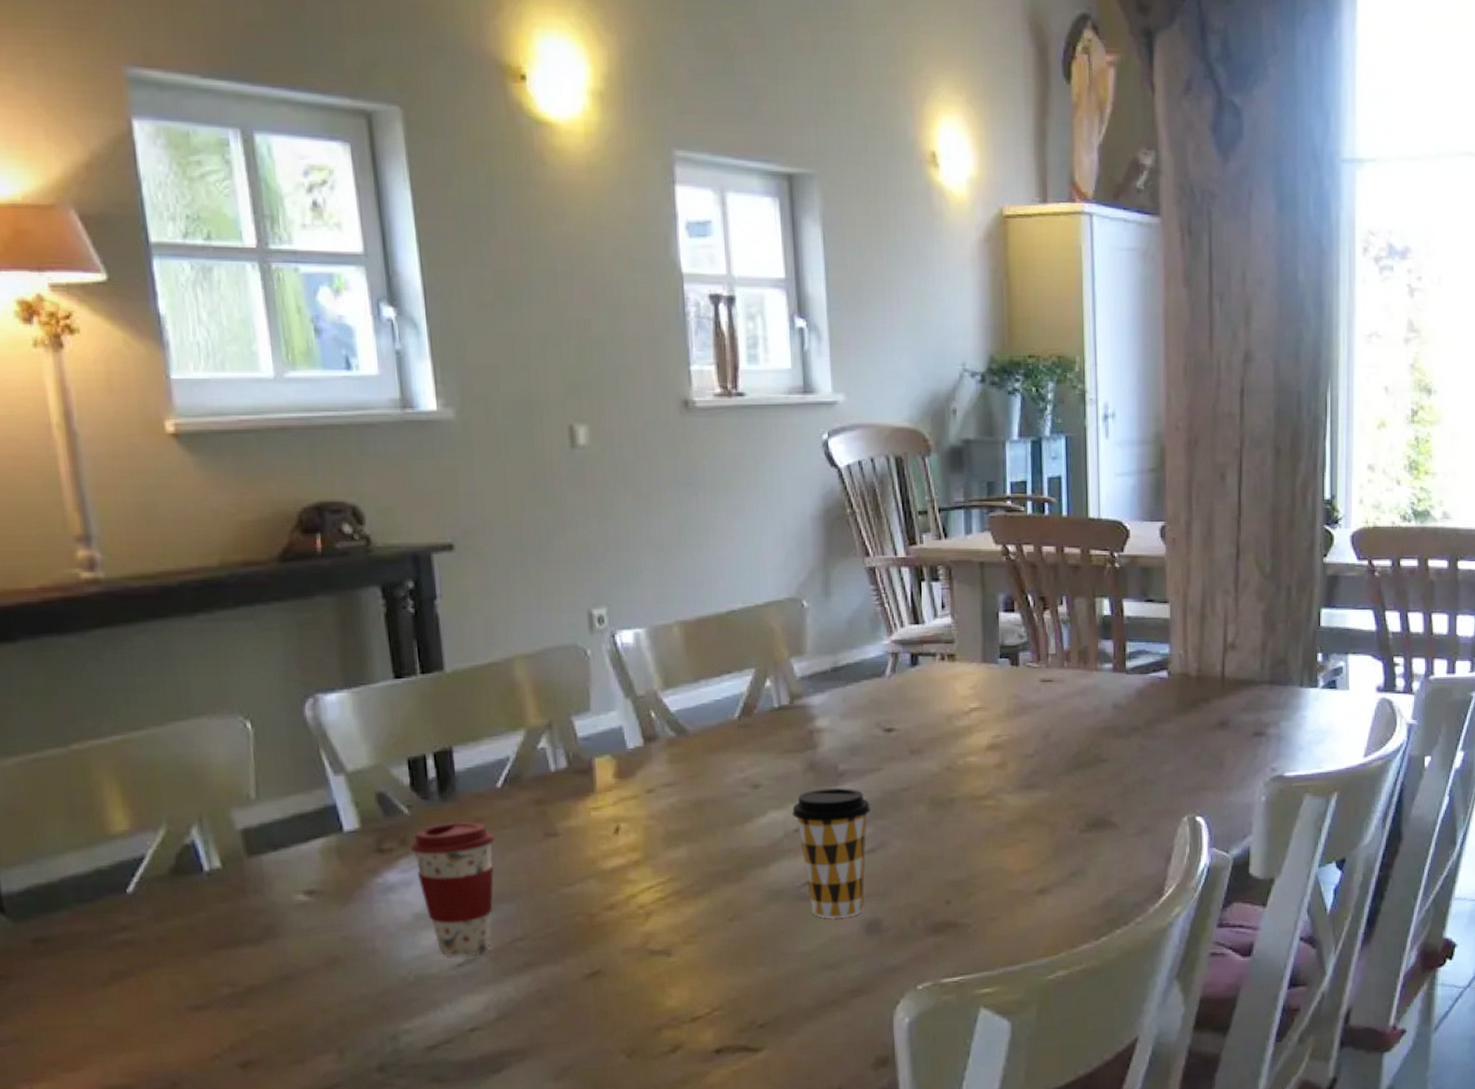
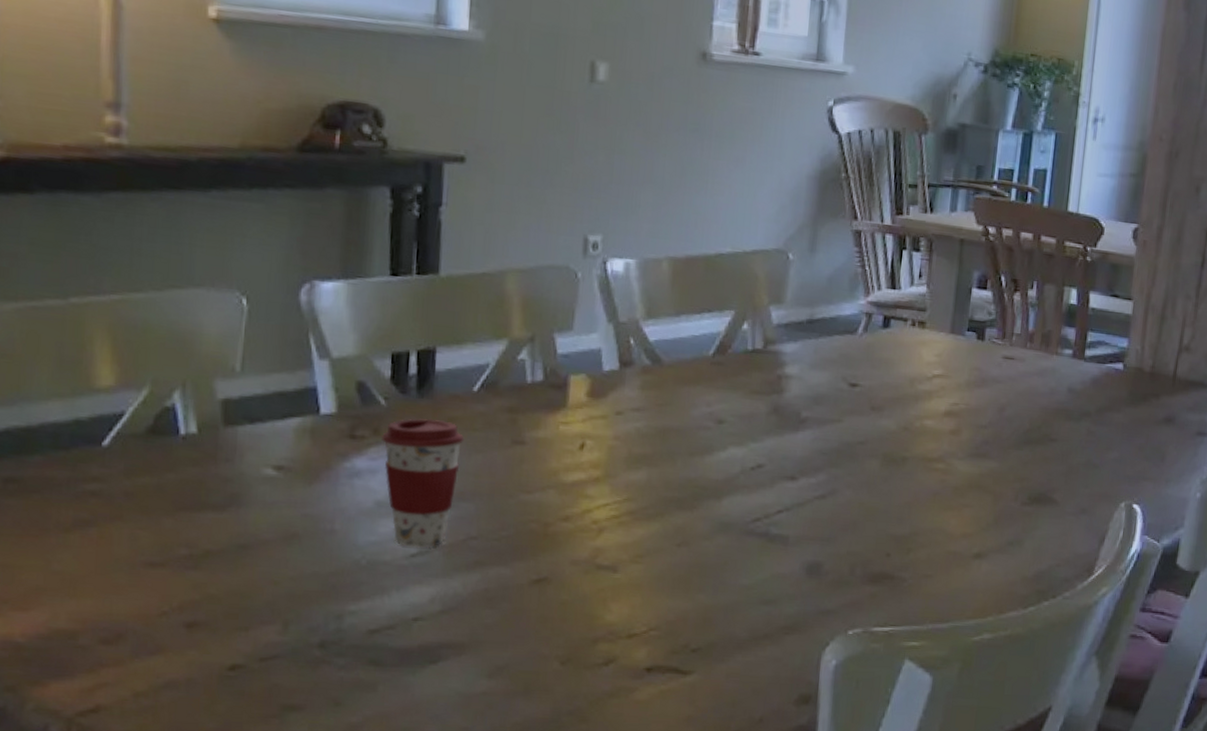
coffee cup: present [792,788,871,919] -> none [751,431,827,557]

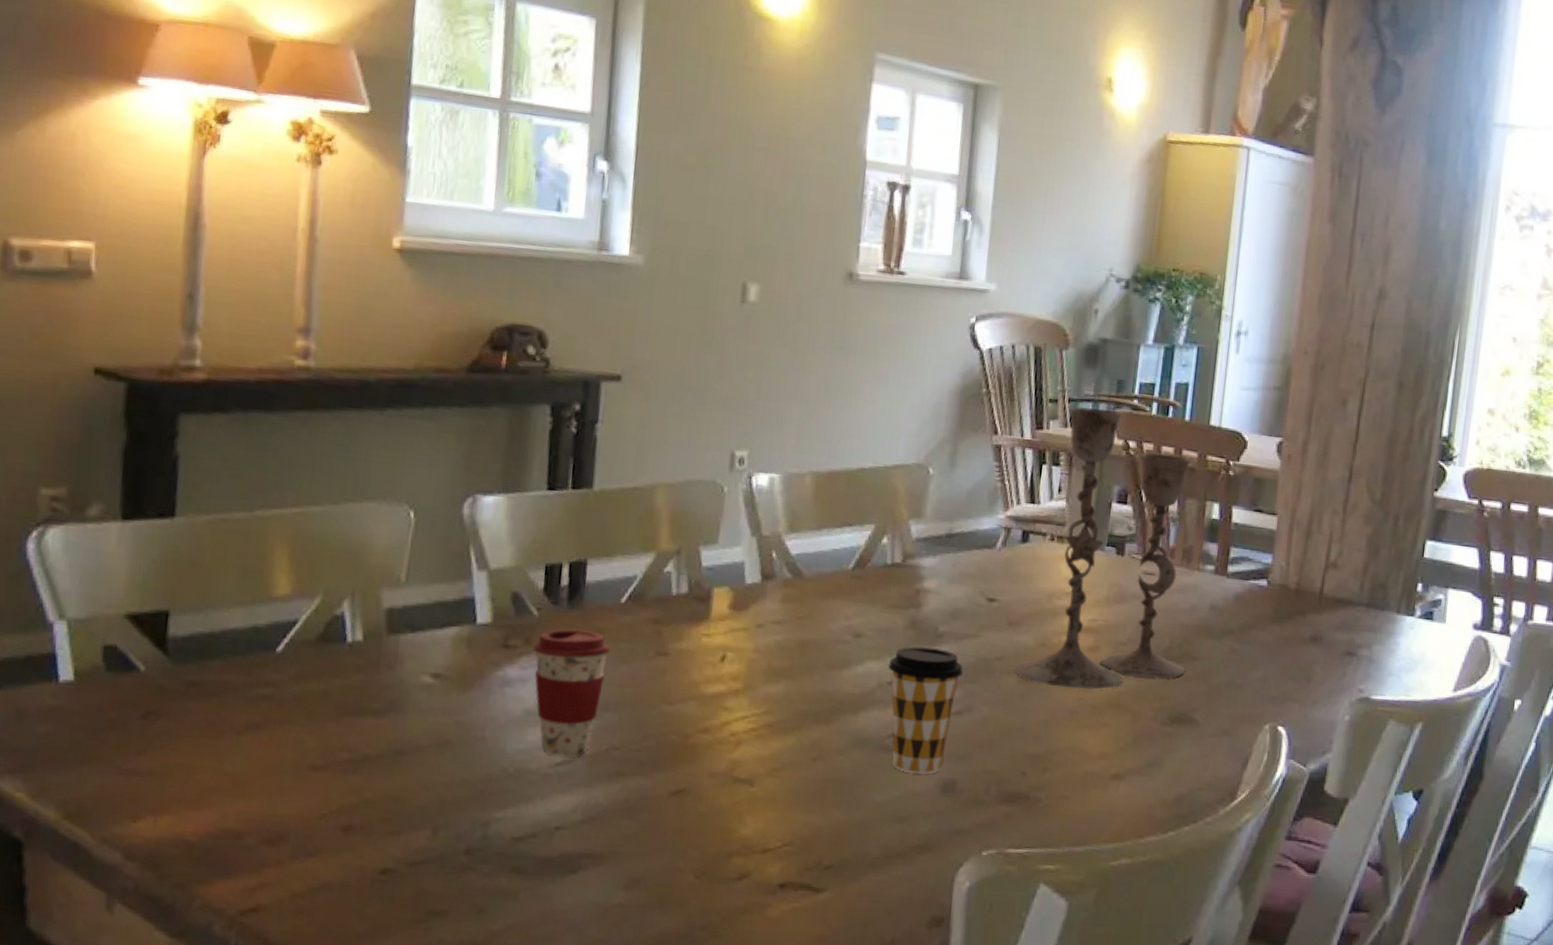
coffee cup: none [751,431,827,557] -> present [888,646,964,774]
candlestick: none [877,191,1050,473] -> present [1014,406,1191,690]

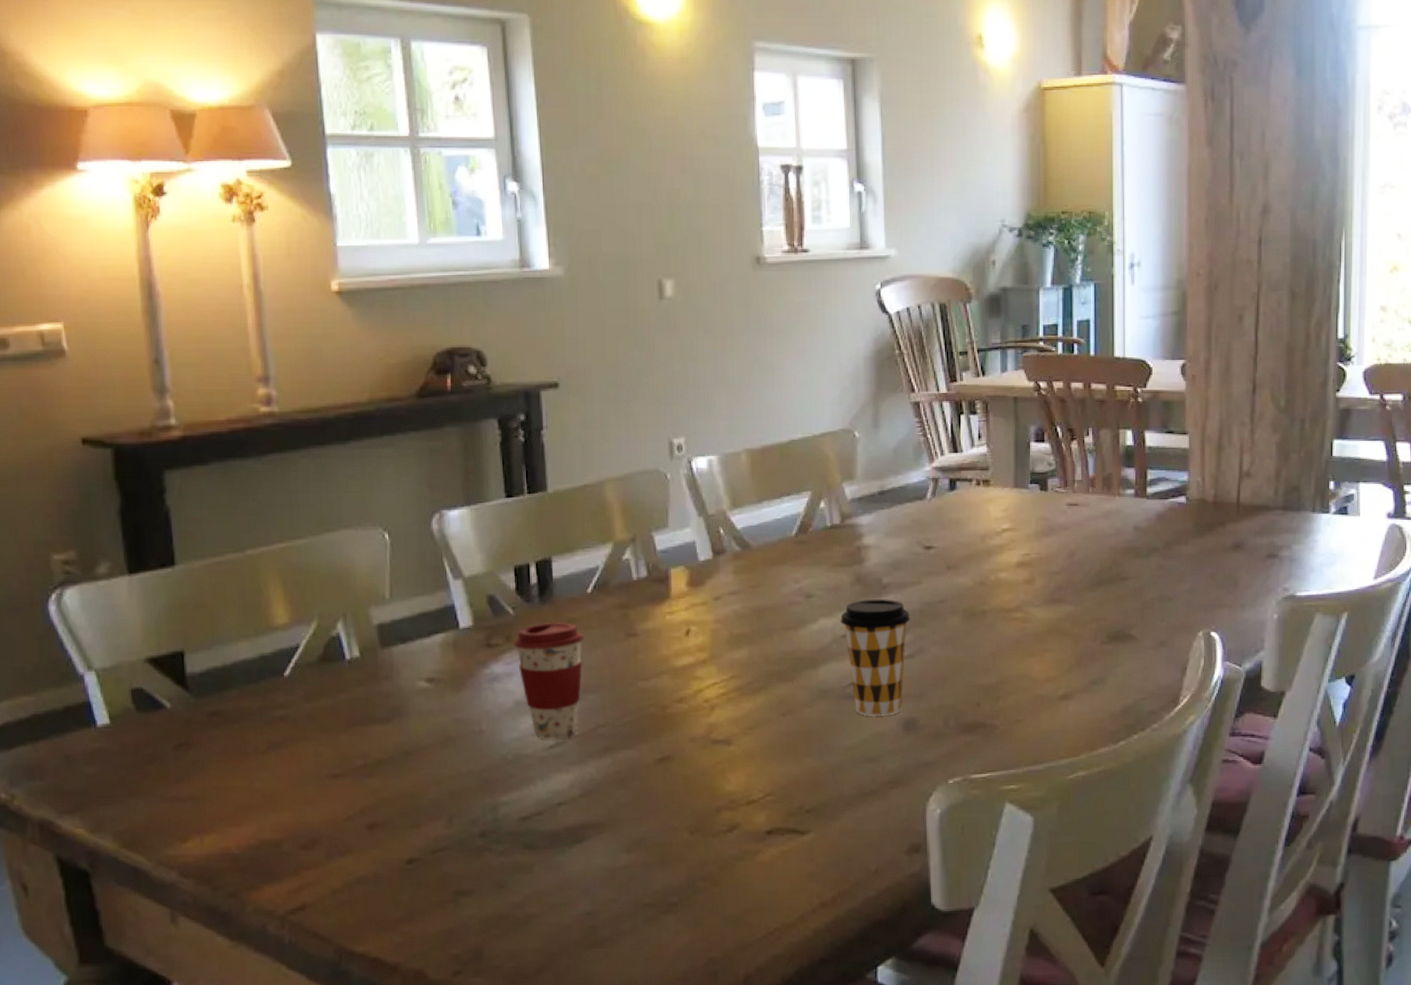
candlestick: present [1014,406,1191,690] -> none [957,354,1117,621]

